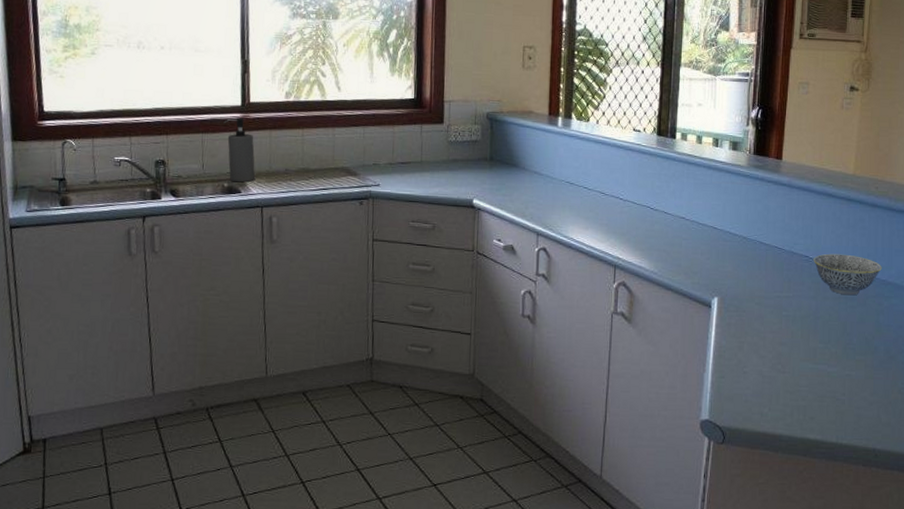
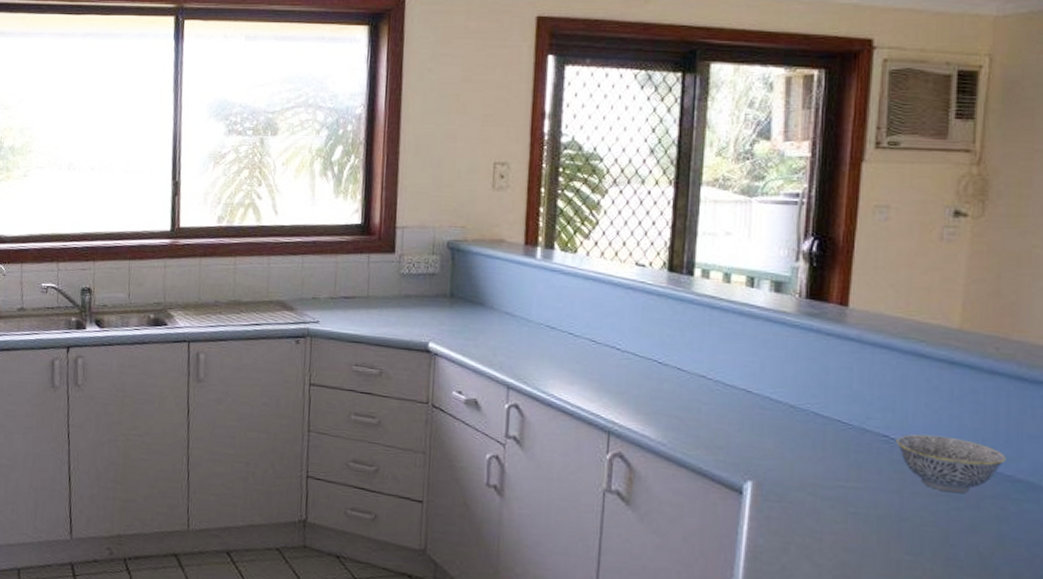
soap dispenser: present [223,117,256,183] -> none [151,243,183,314]

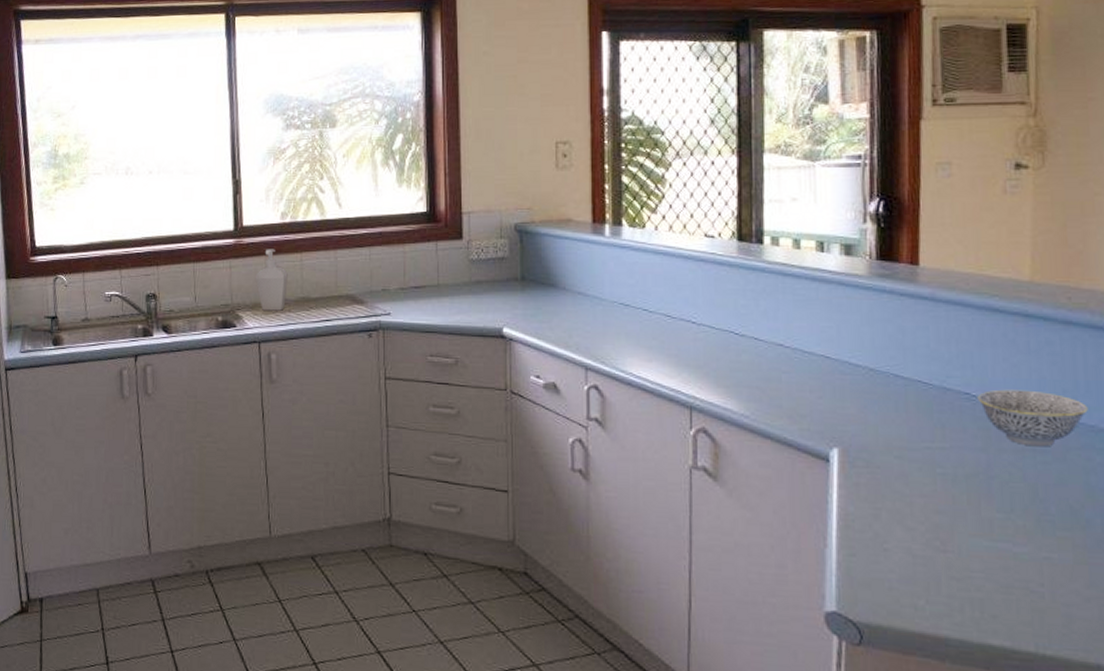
soap bottle: none [188,251,221,312] -> present [255,249,288,311]

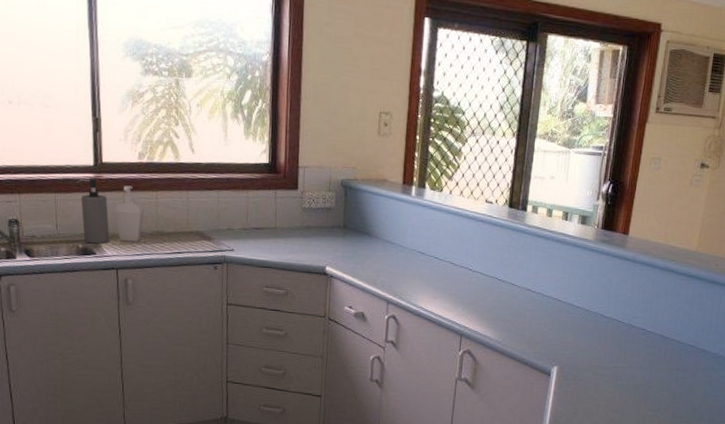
soap dispenser: none [215,243,252,316] -> present [76,178,110,244]
bowl: present [977,389,1088,447] -> none [650,327,714,367]

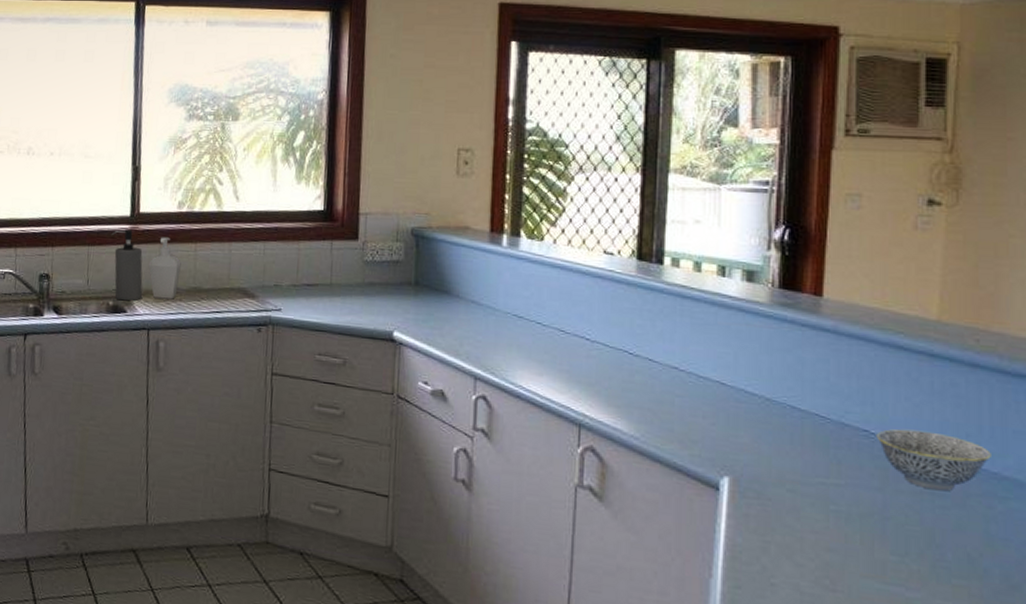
bowl: none [650,327,714,367] -> present [876,429,991,491]

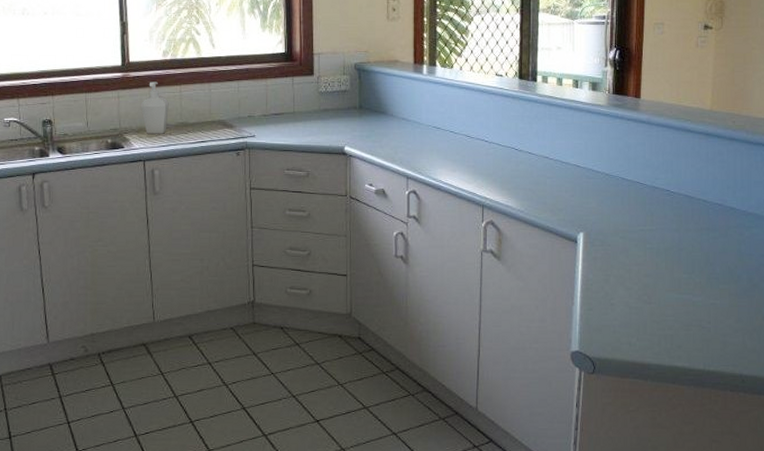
soap dispenser: present [111,229,143,301] -> none [105,77,137,138]
bowl: present [876,429,991,491] -> none [674,187,742,227]

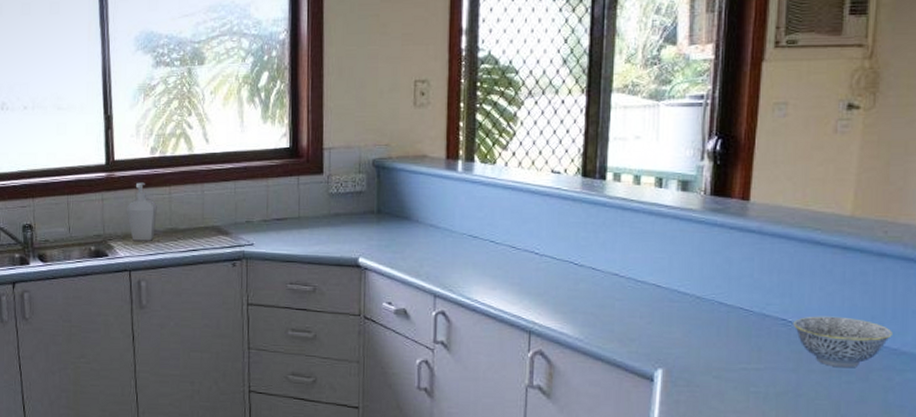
bowl: none [674,187,742,227] -> present [793,316,892,368]

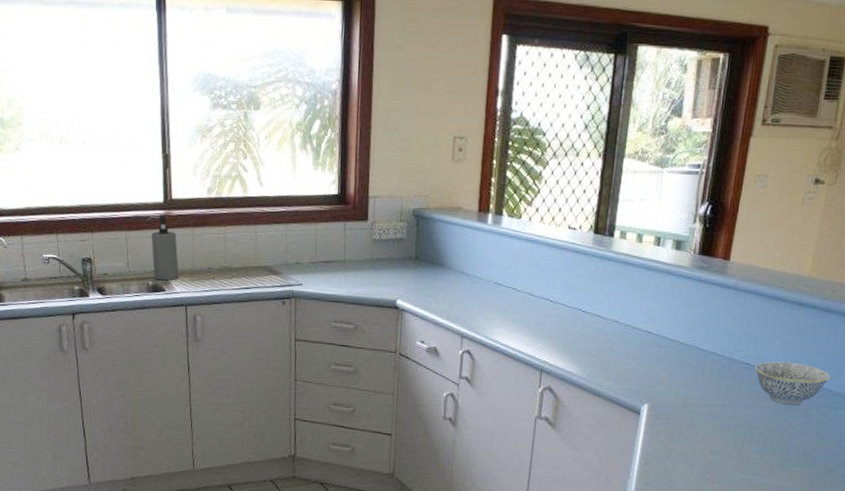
soap dispenser: none [88,177,123,245] -> present [146,214,179,281]
soap bottle: present [126,182,157,241] -> none [182,221,213,278]

